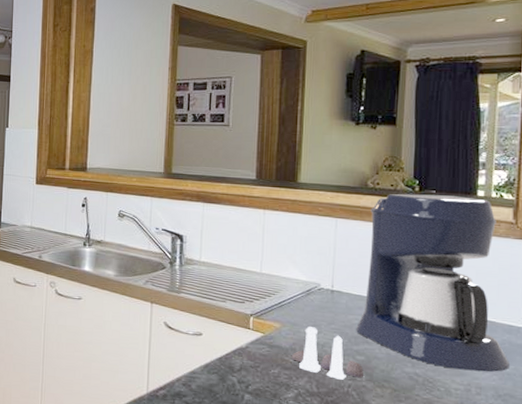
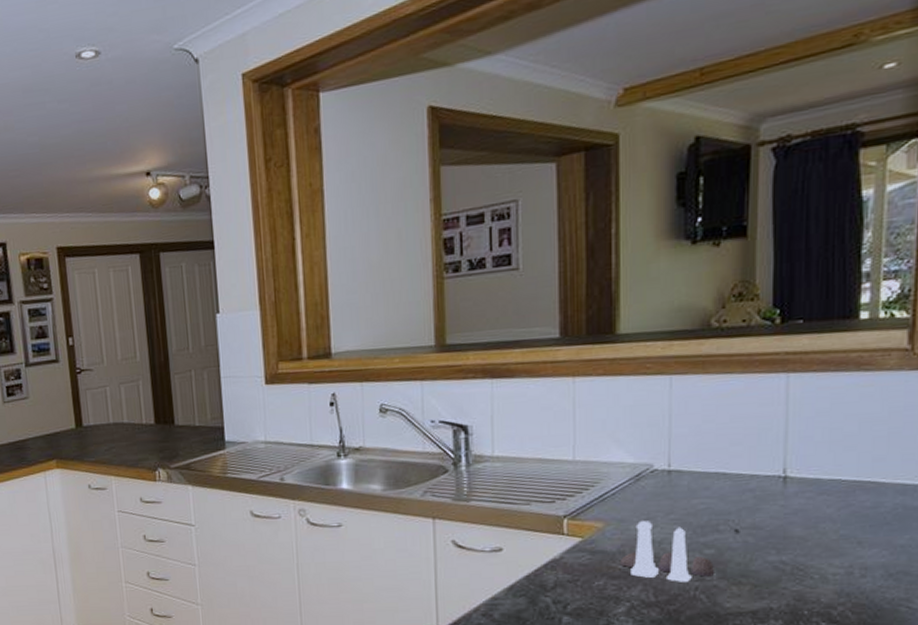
coffee maker: present [356,193,509,372] -> none [702,322,903,550]

